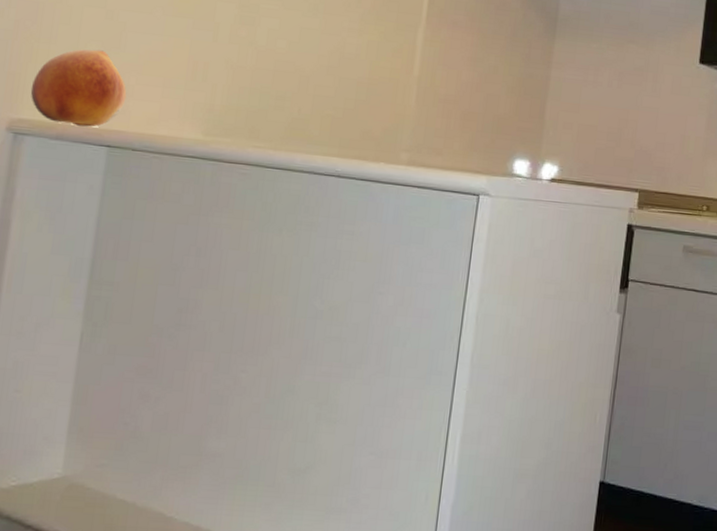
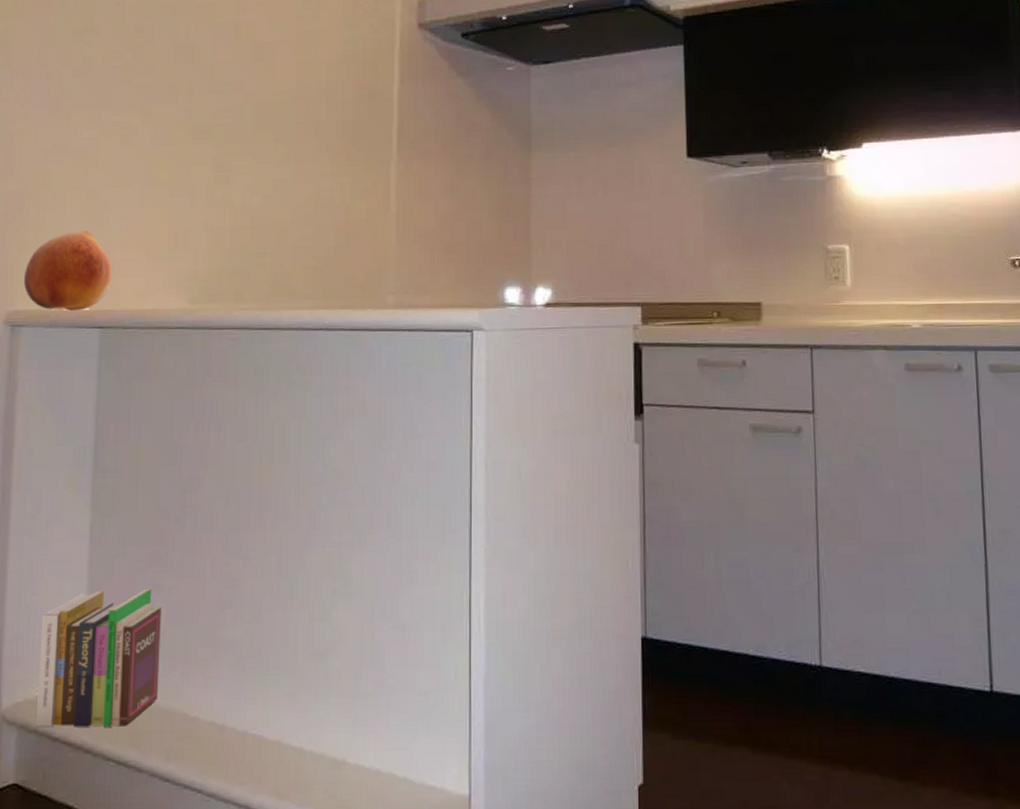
books: none [9,394,147,520] -> present [36,588,161,727]

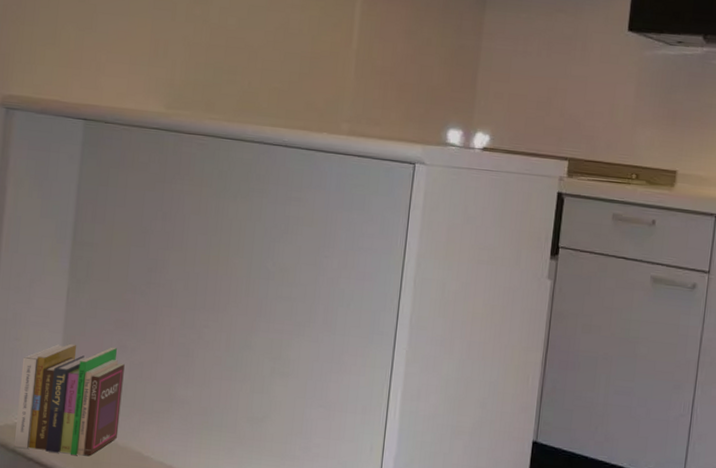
fruit: present [23,231,113,310] -> none [18,30,99,102]

